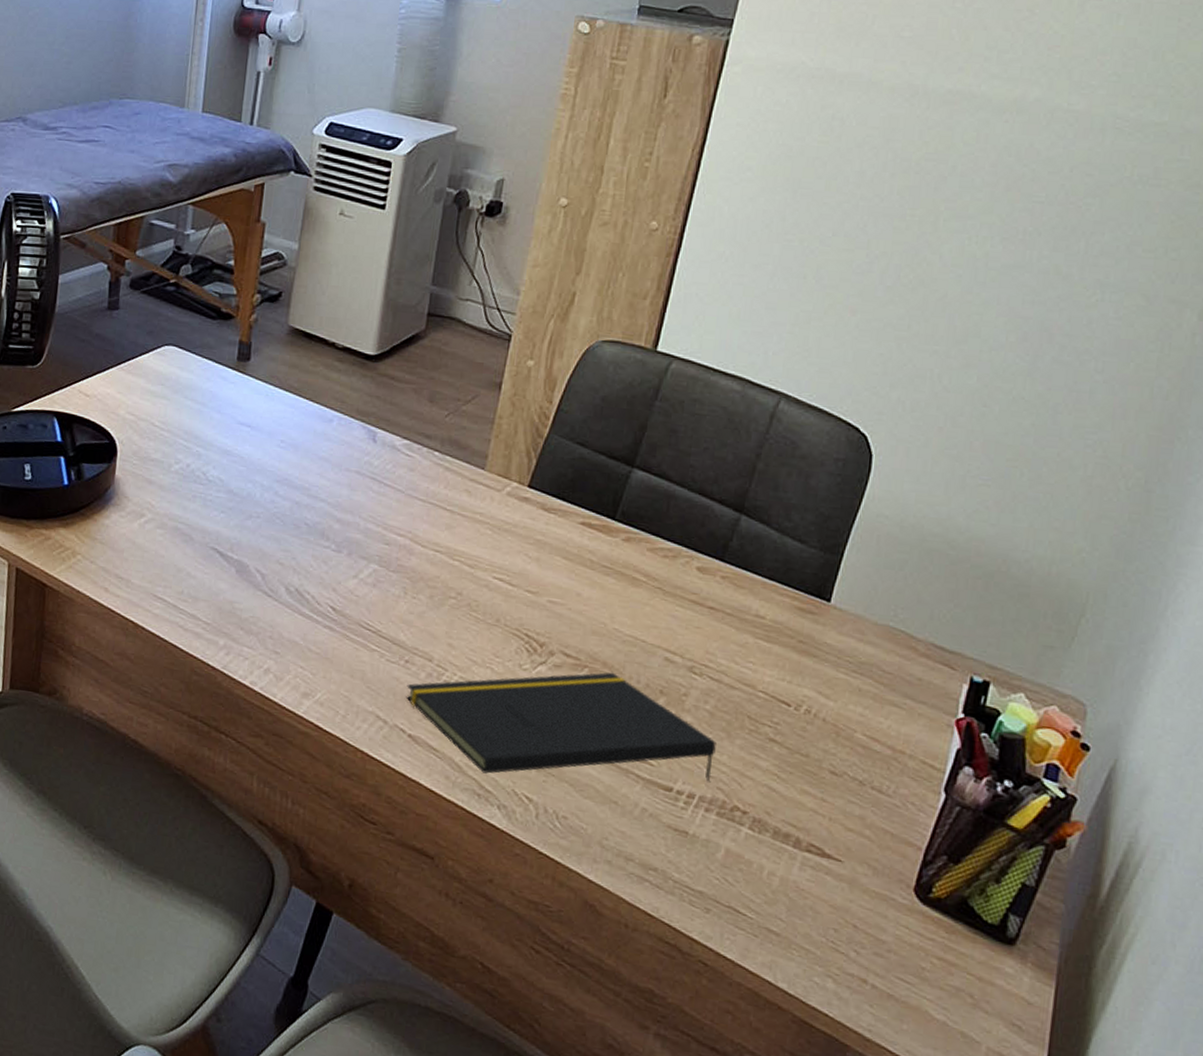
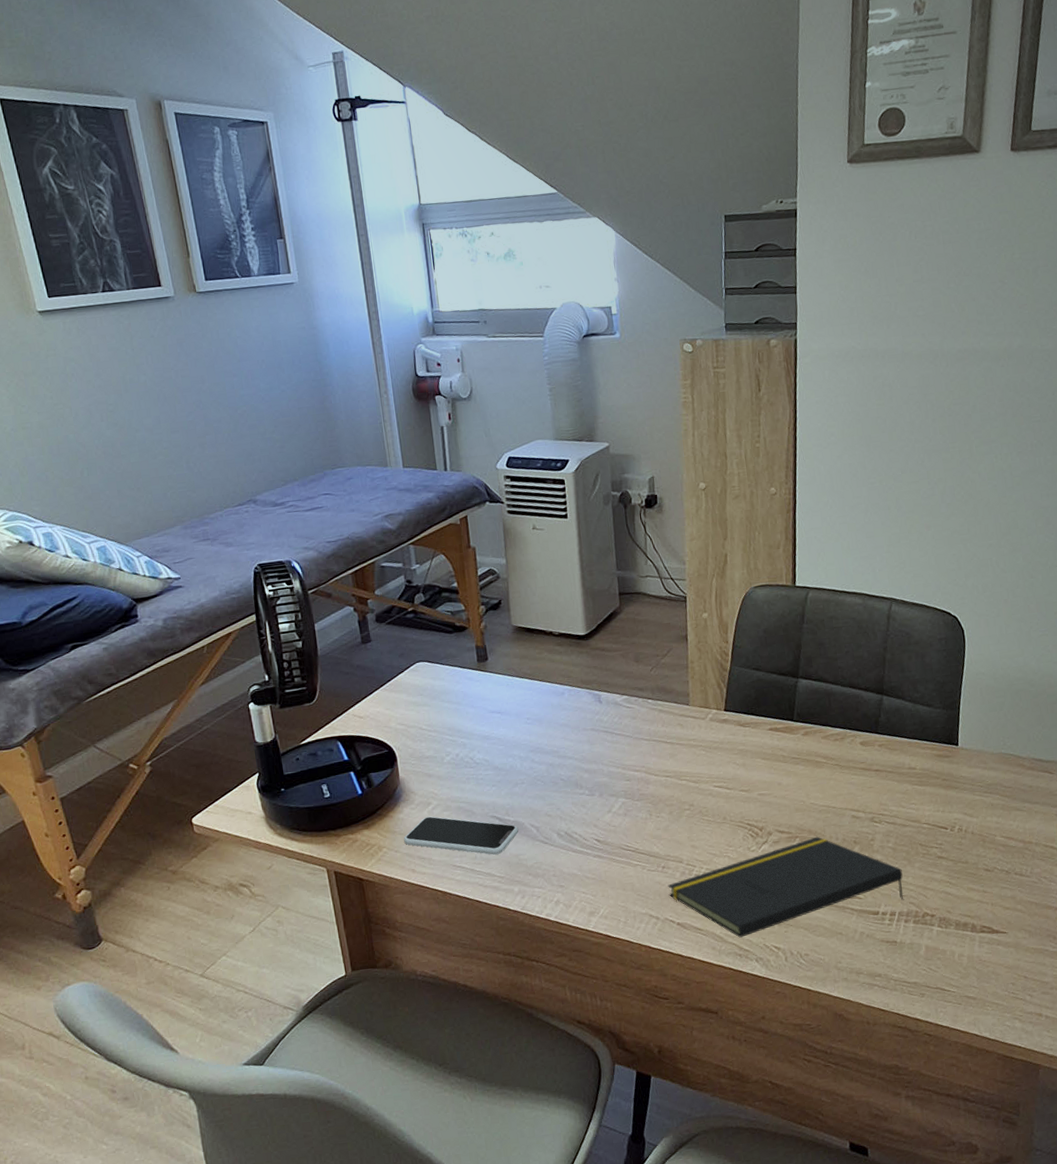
smartphone: none [102,530,240,595] -> present [403,816,518,855]

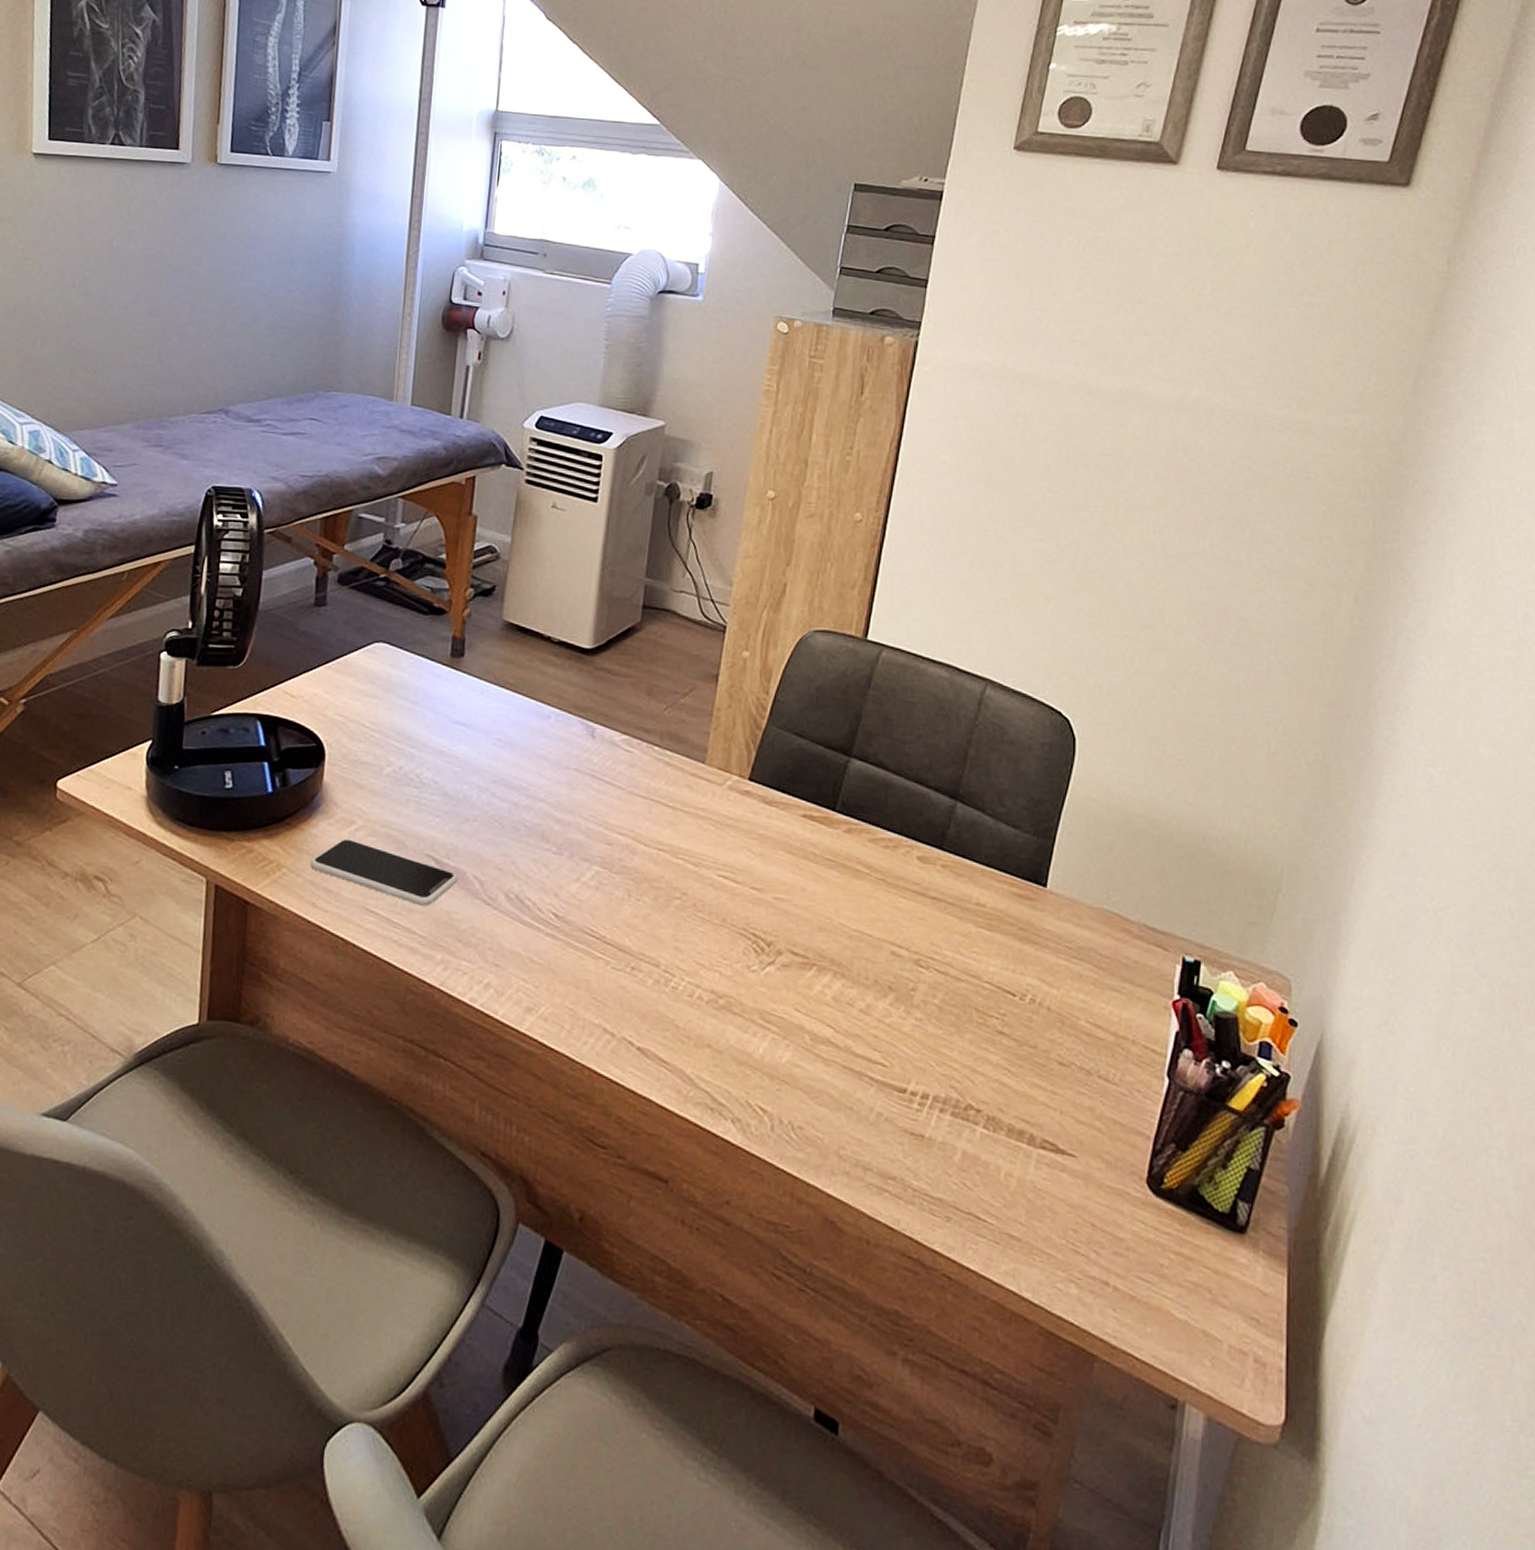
notepad: present [668,836,904,938] -> none [633,969,947,1085]

